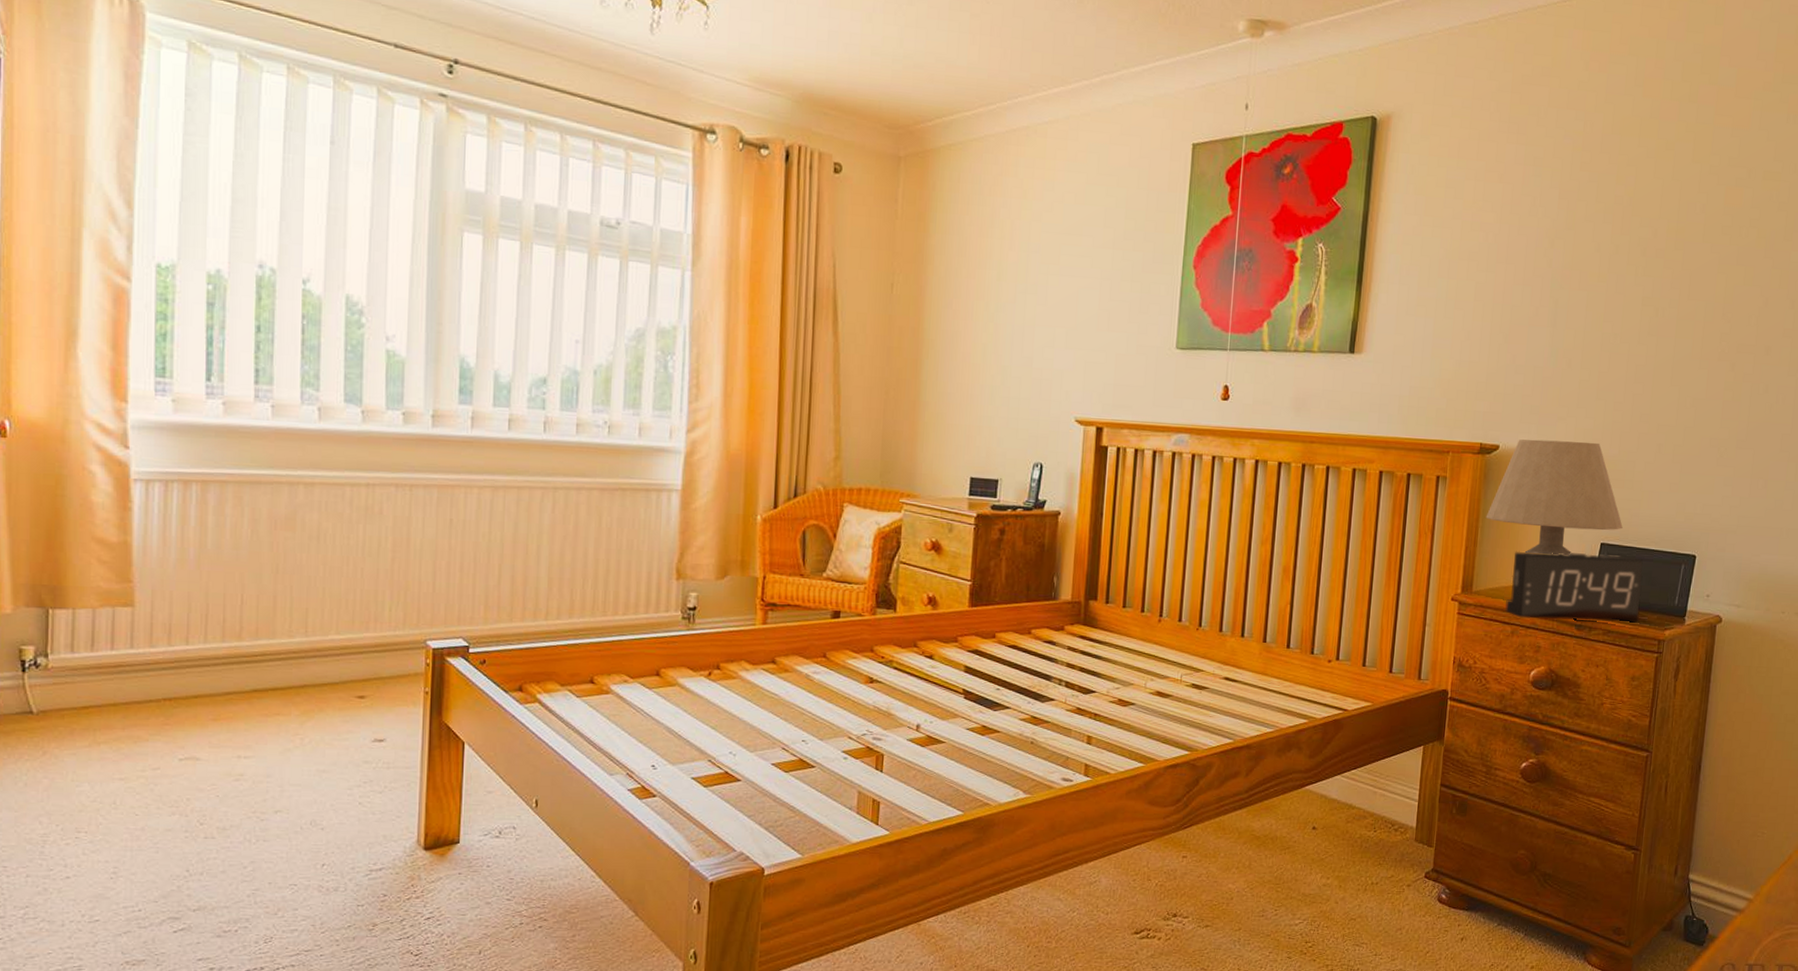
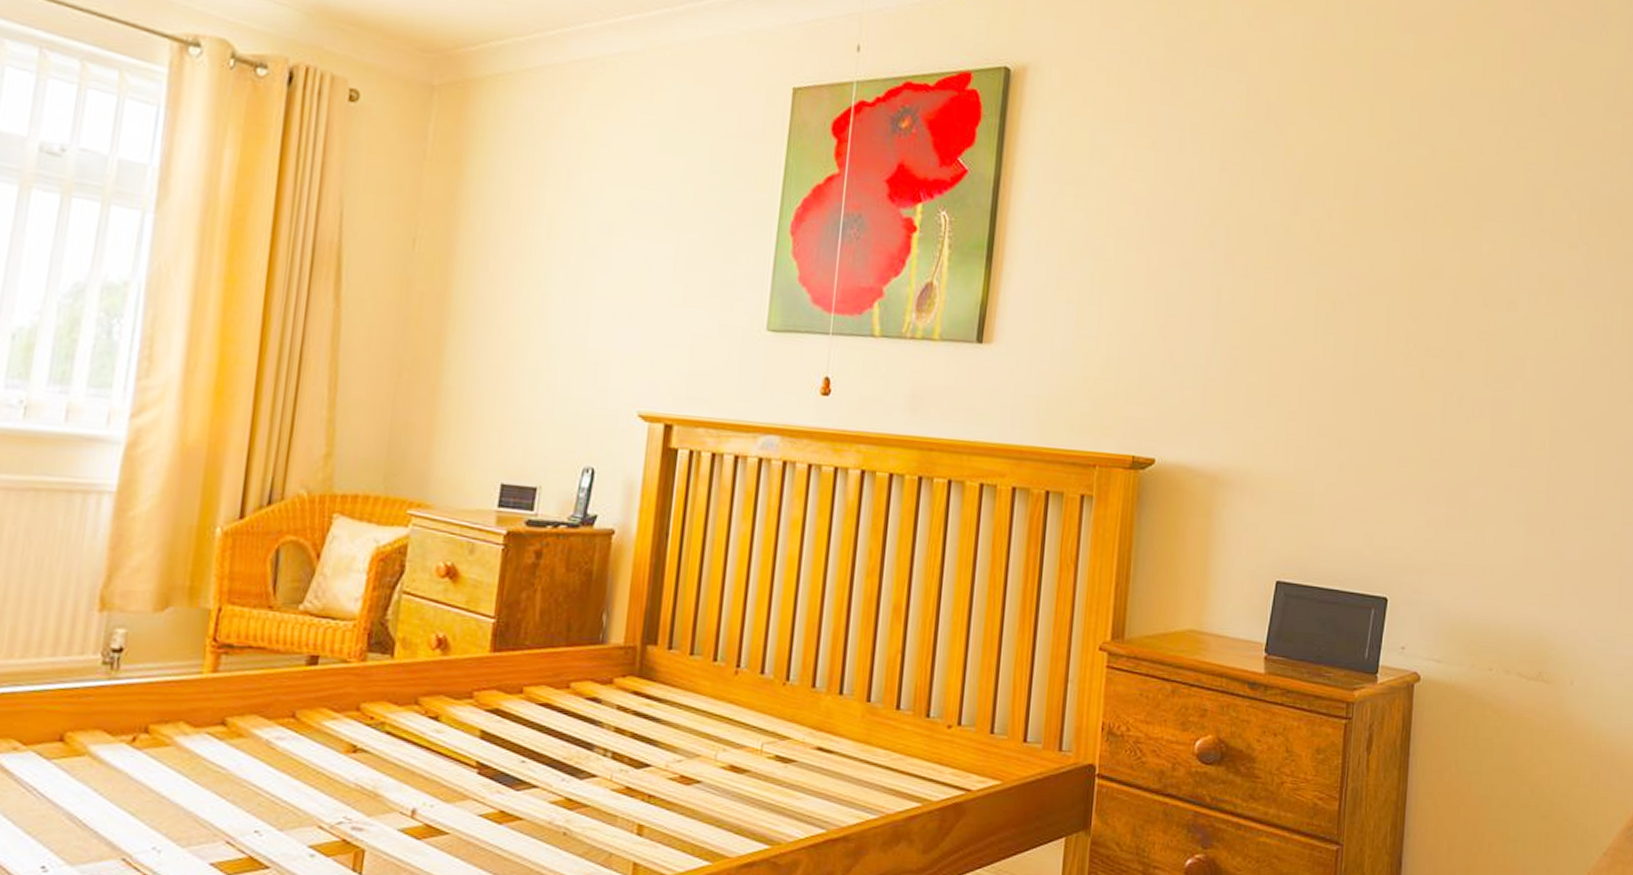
table lamp: present [1486,439,1623,555] -> none [1139,452,1301,595]
alarm clock: present [1505,551,1644,623] -> none [1164,589,1328,680]

